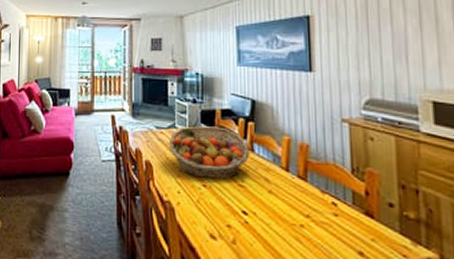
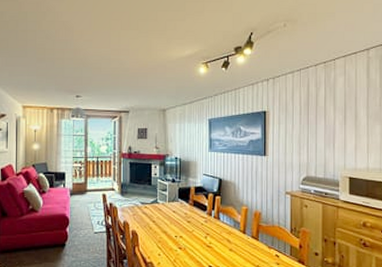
fruit basket: present [168,126,250,180] -> none [151,201,217,243]

